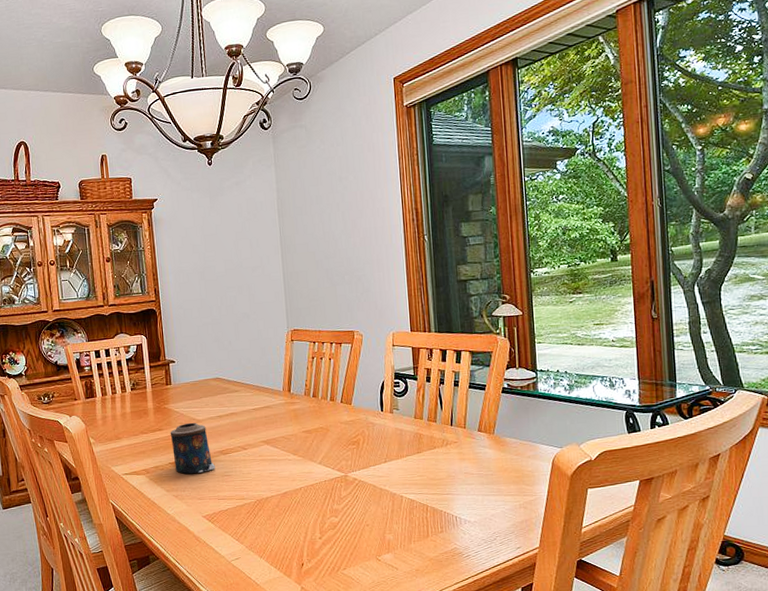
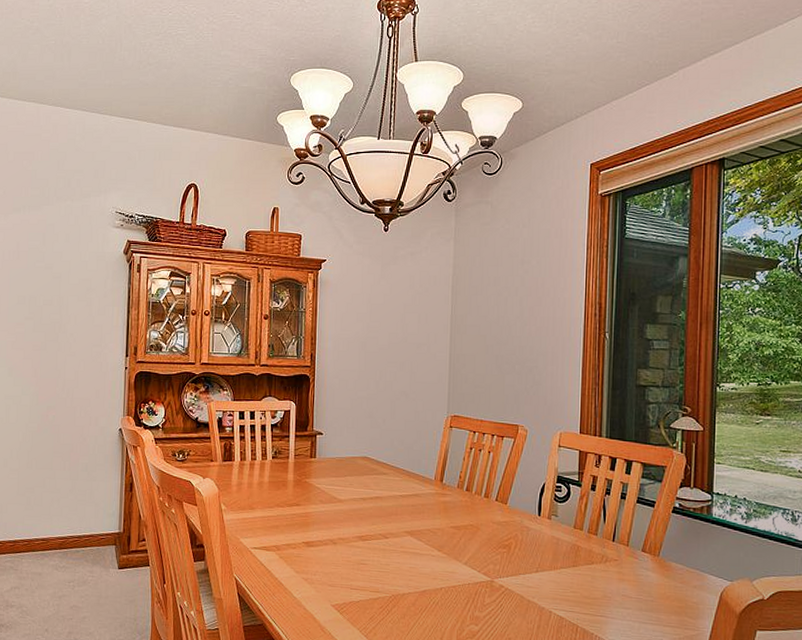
candle: present [170,422,215,474] -> none [308,501,352,557]

